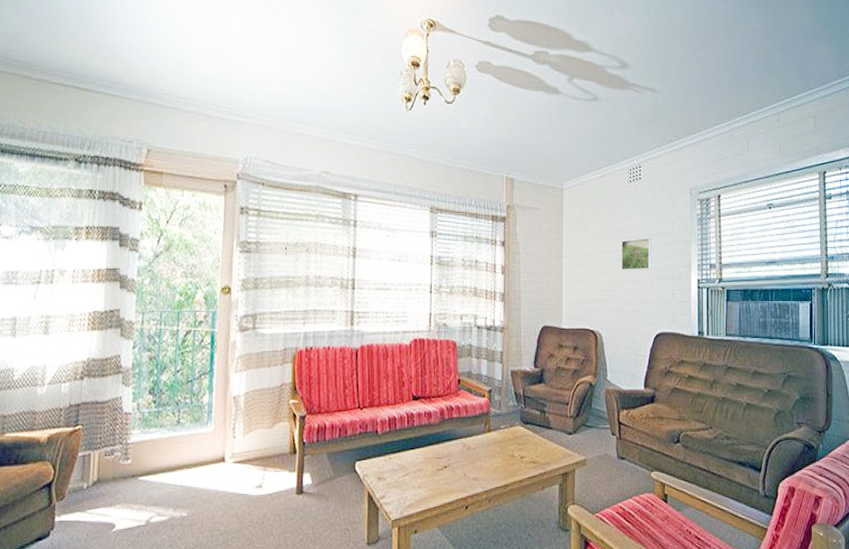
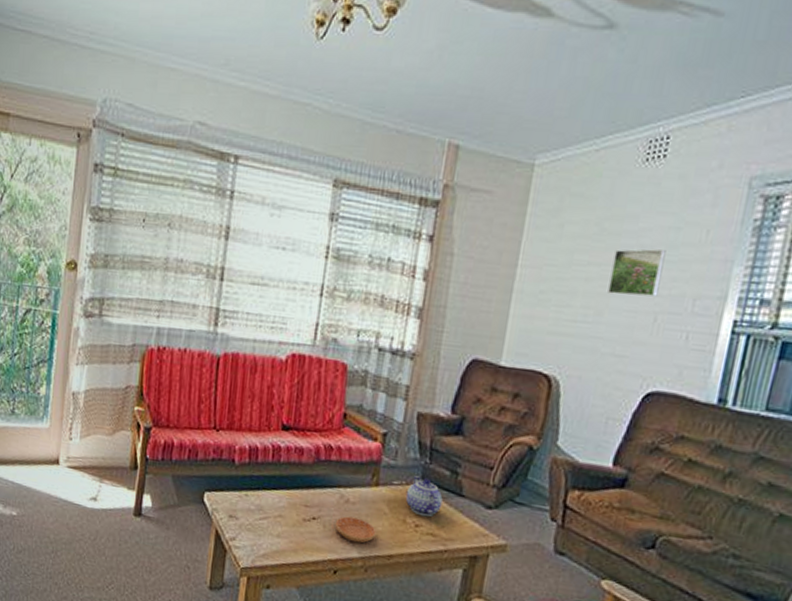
saucer: none [462,460,493,480] -> present [334,516,377,544]
teapot: none [511,419,537,449] -> present [405,476,443,517]

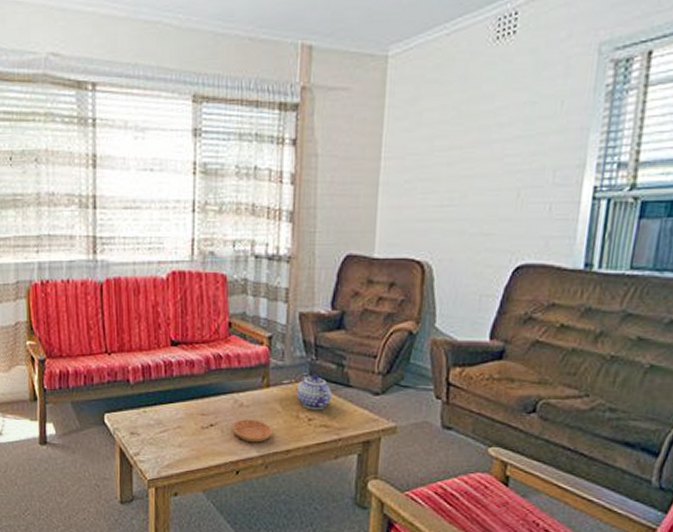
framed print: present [608,249,666,297] -> none [471,126,523,175]

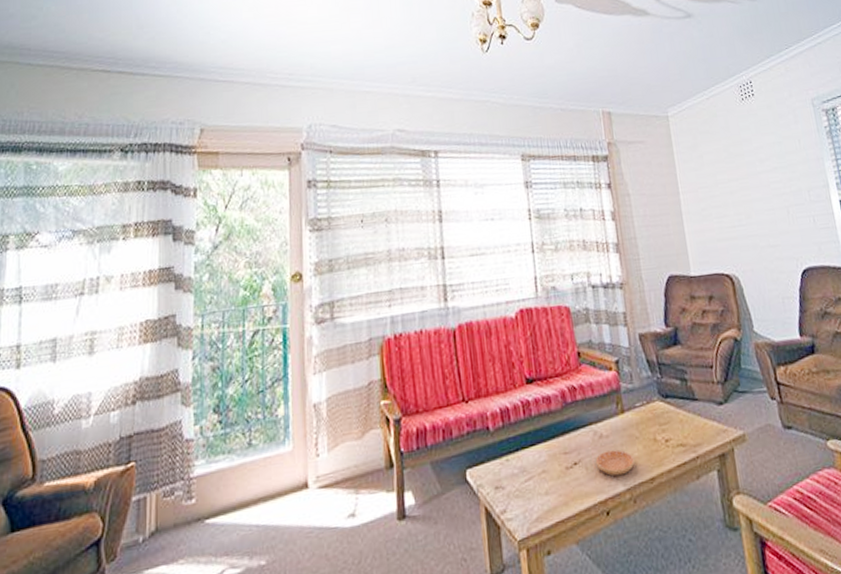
teapot: present [296,373,332,410] -> none [649,392,682,430]

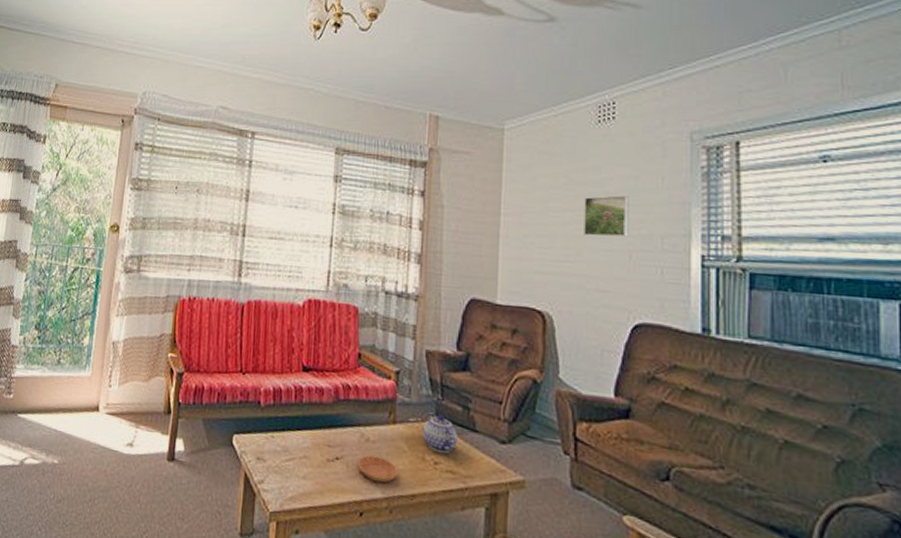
teapot: none [649,392,682,430] -> present [422,412,458,454]
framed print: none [744,160,784,200] -> present [584,195,629,237]

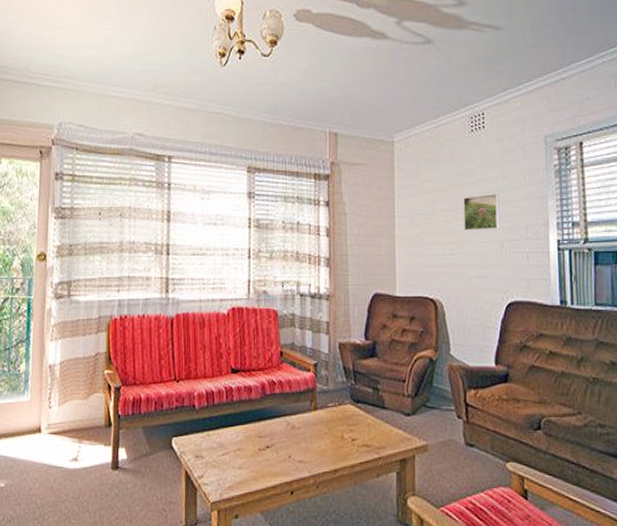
saucer: present [357,455,398,483] -> none [286,441,321,463]
teapot: present [422,412,458,454] -> none [340,397,370,431]

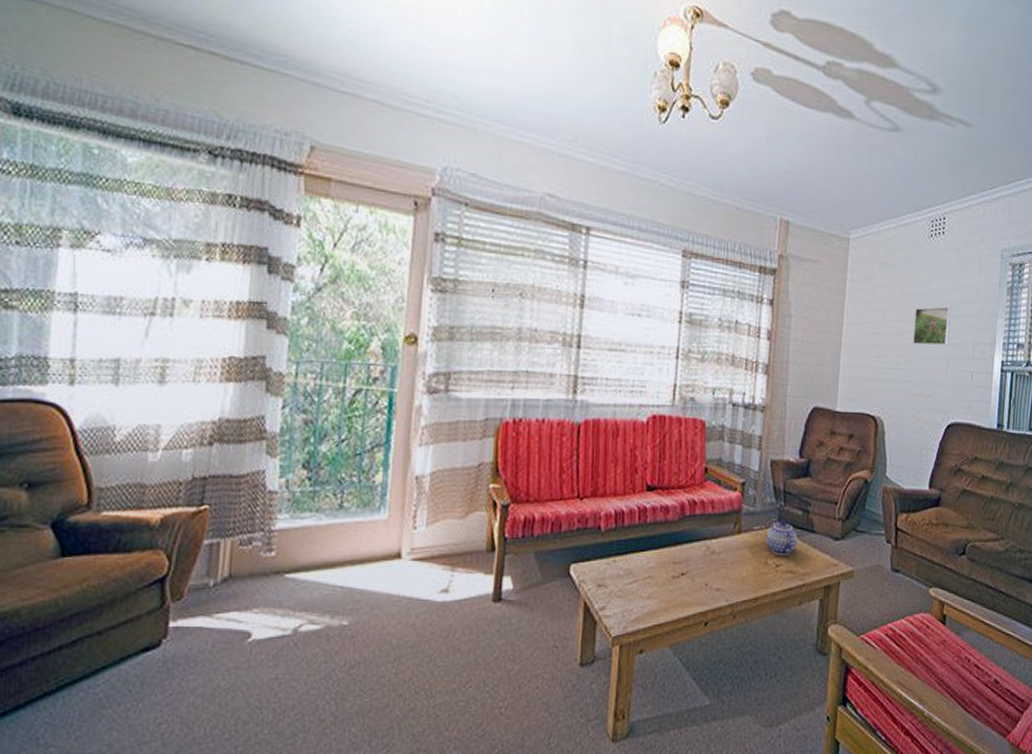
teapot: none [340,397,370,431] -> present [765,519,798,556]

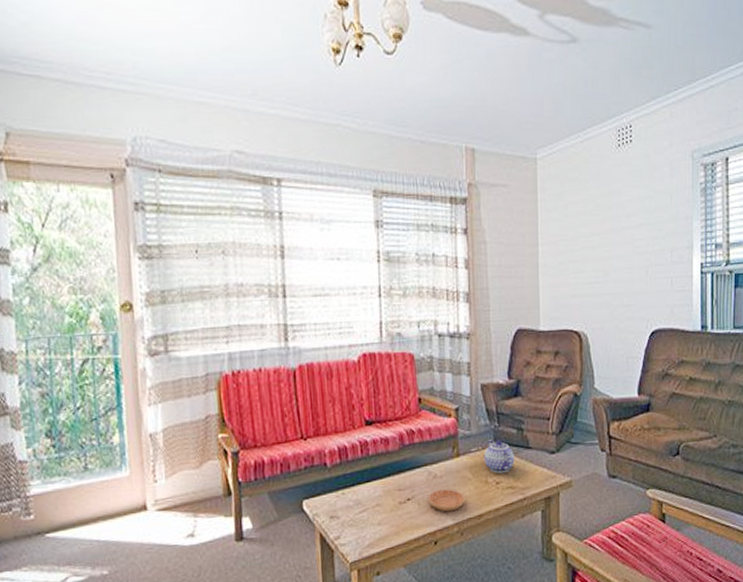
saucer: none [703,567,742,591] -> present [428,489,465,512]
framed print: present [913,307,951,346] -> none [609,216,645,256]

